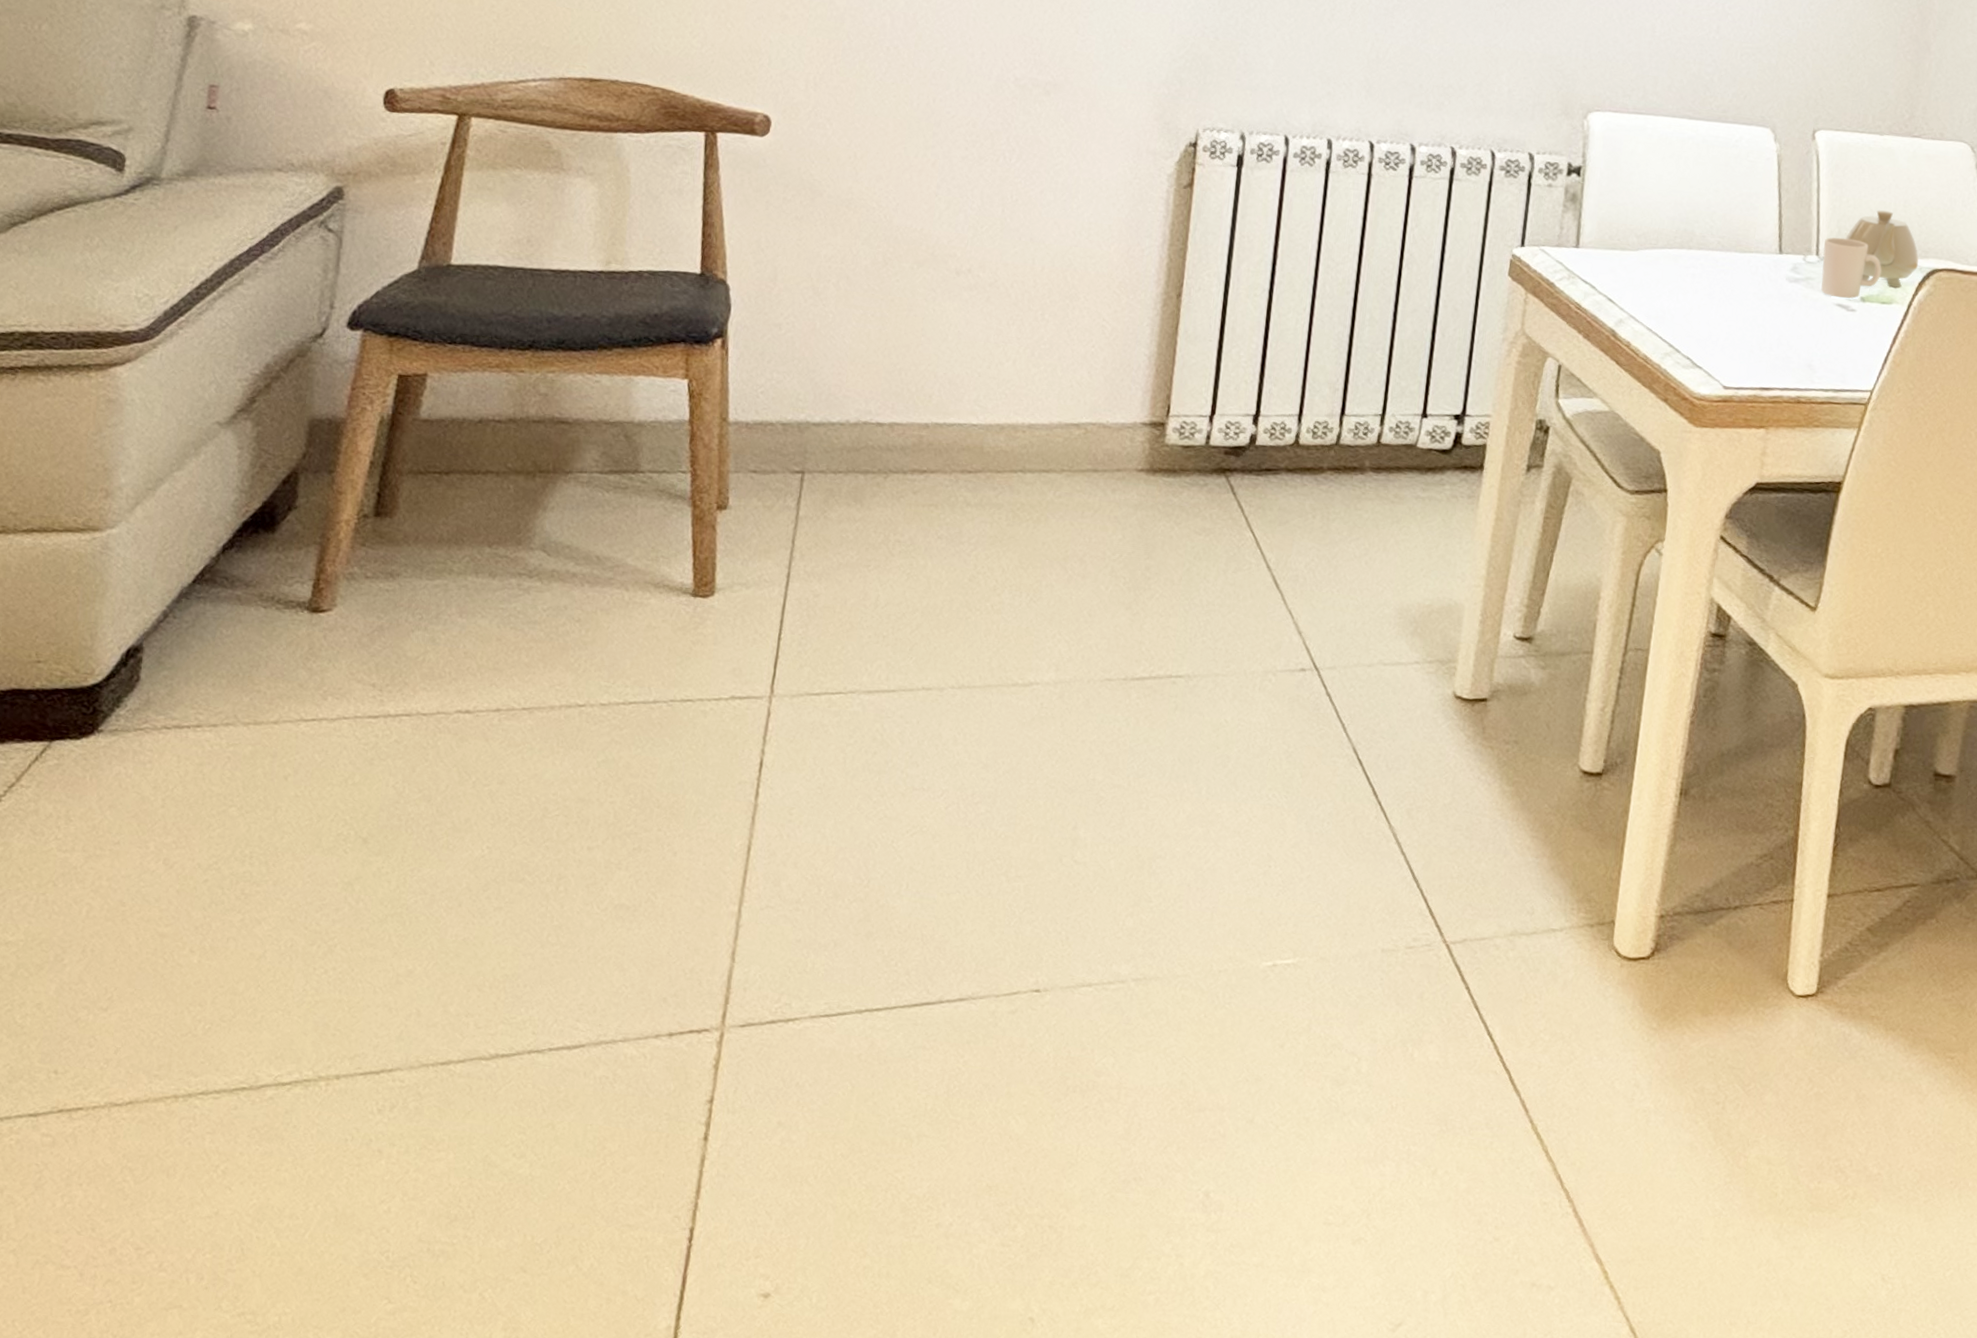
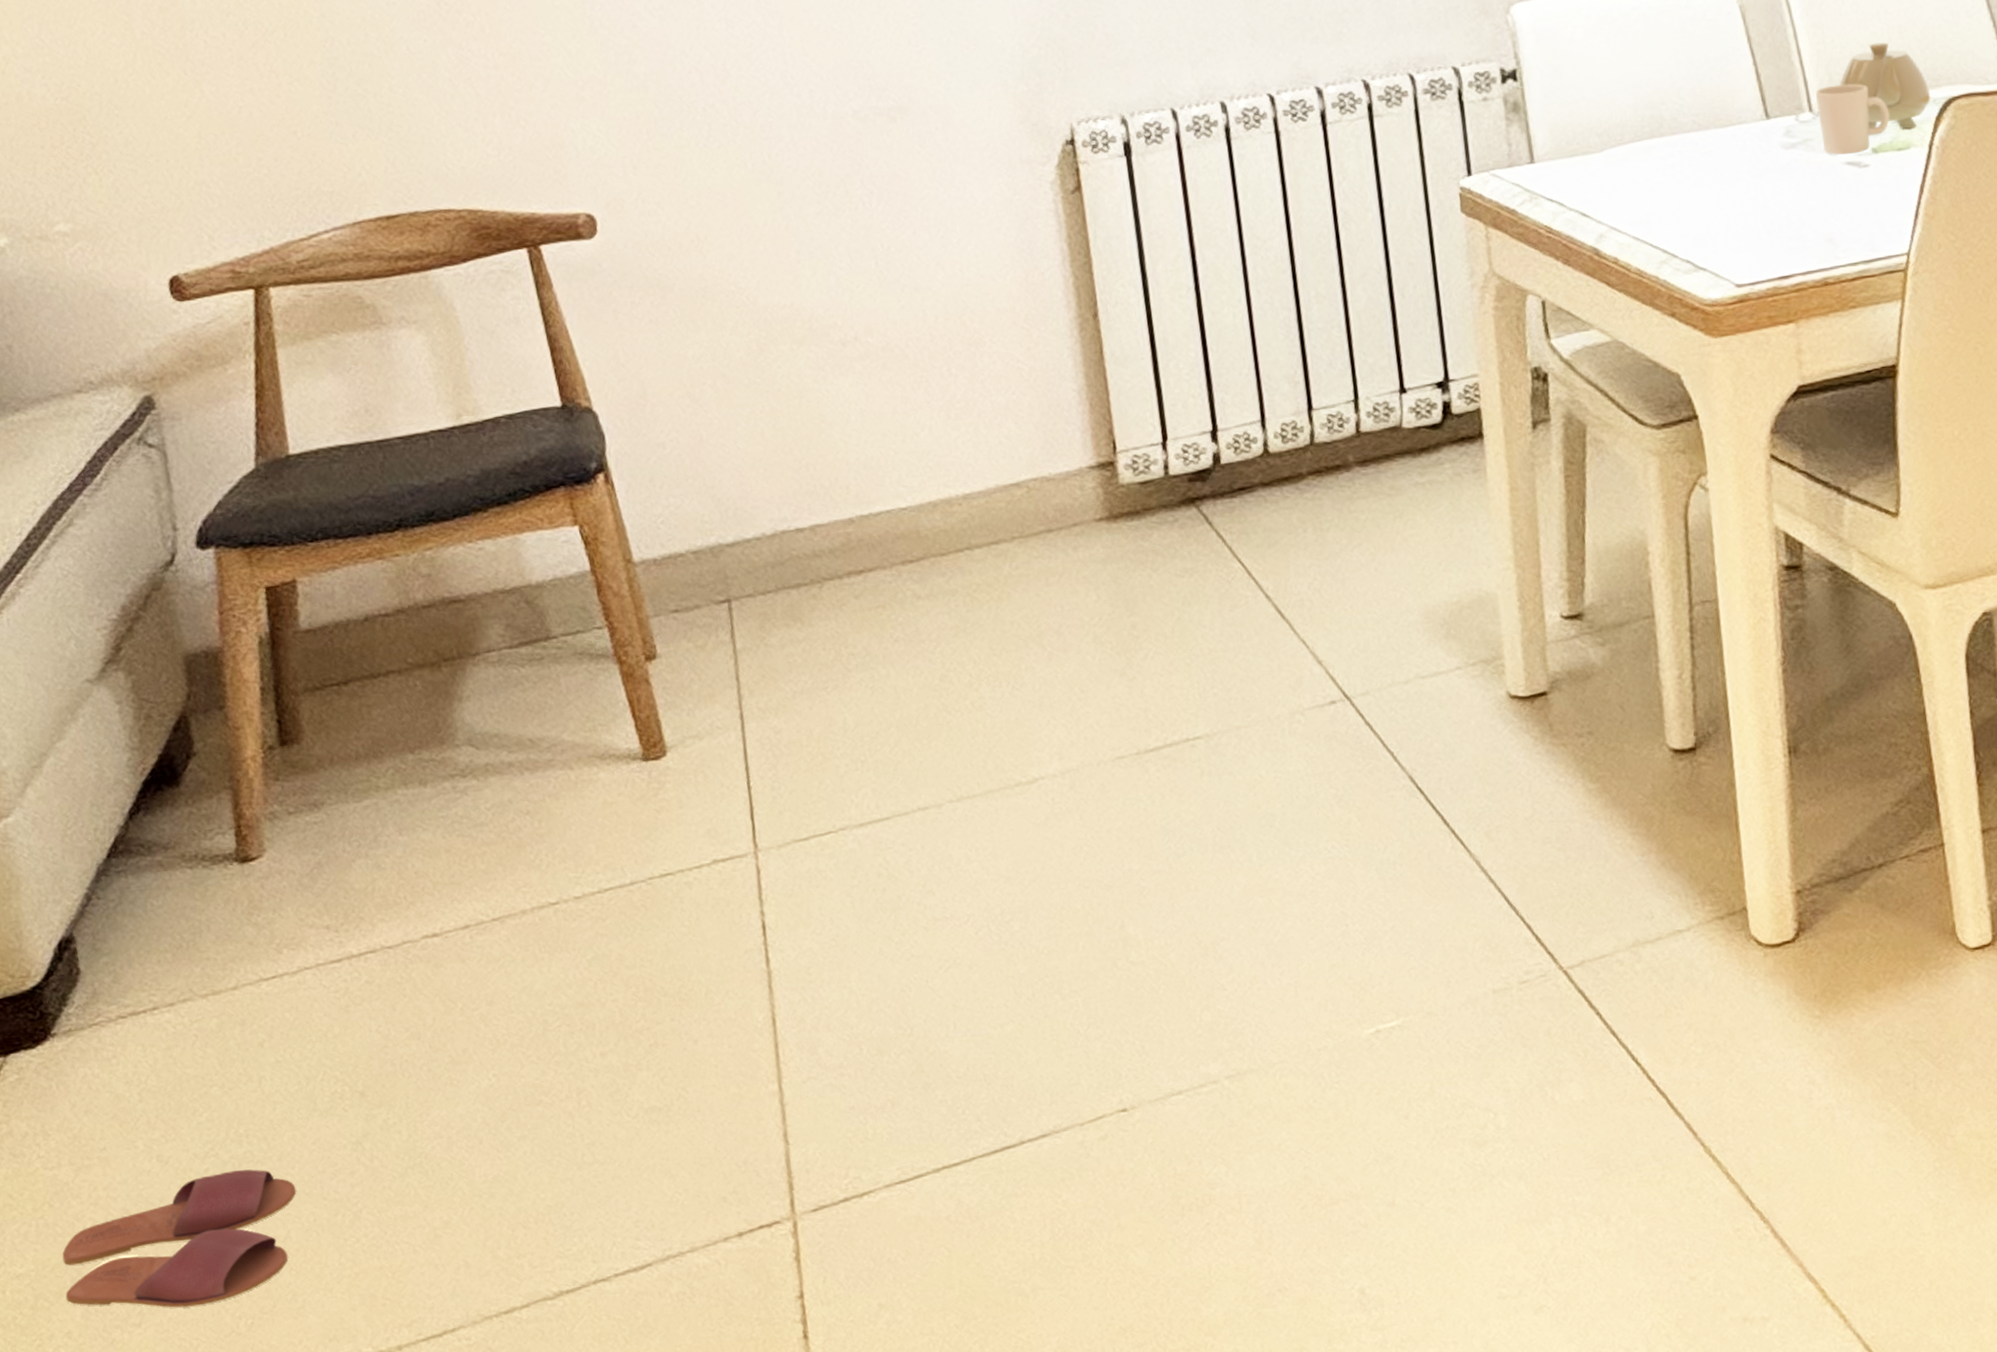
slippers: none [45,886,282,1003] -> present [62,1169,296,1308]

